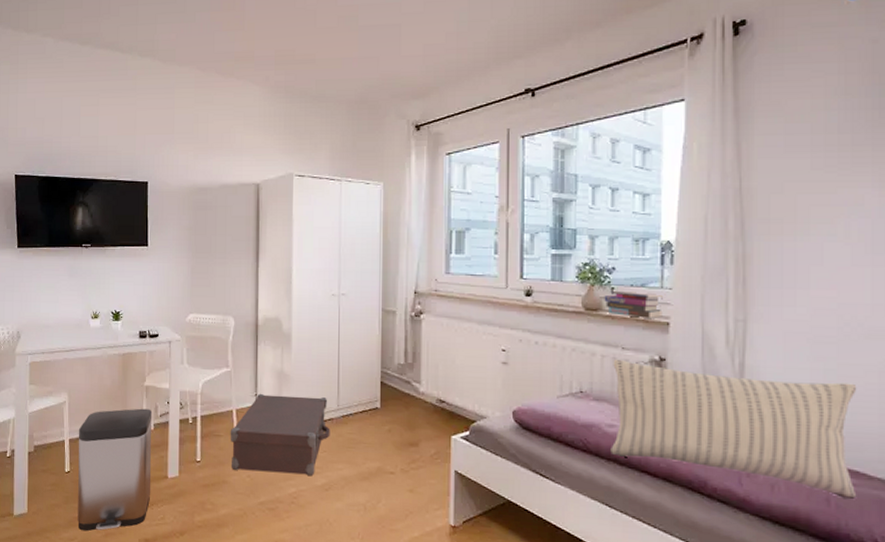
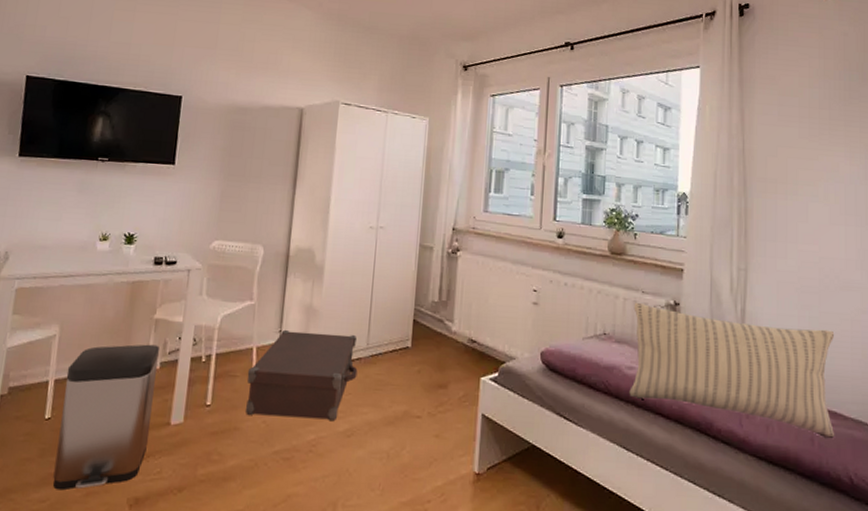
books: present [604,290,666,320] -> none [628,236,681,265]

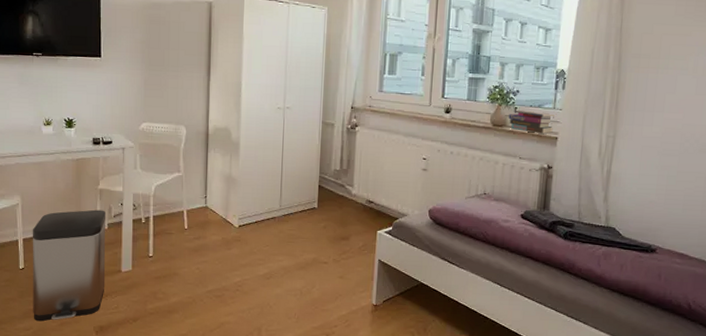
suitcase: present [246,329,358,422] -> none [181,195,273,268]
books: none [628,236,681,265] -> present [508,109,557,135]
pillow: present [629,302,835,439] -> none [504,166,689,275]

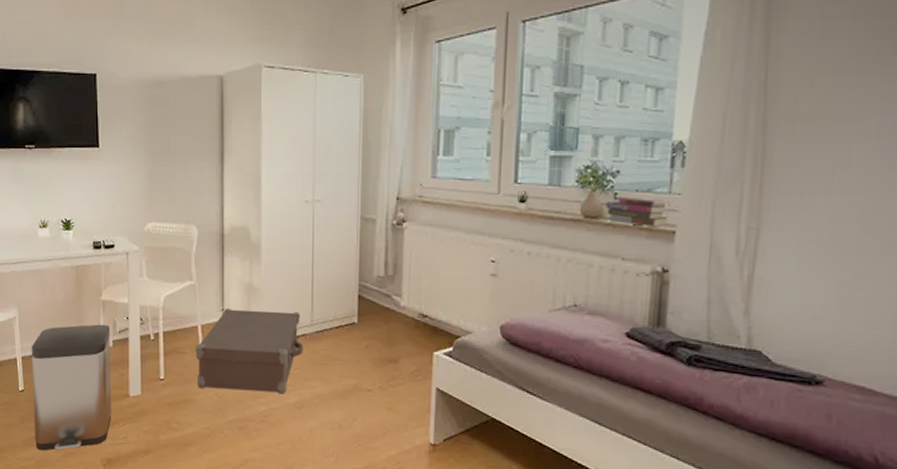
suitcase: none [181,195,273,268] -> present [195,307,303,395]

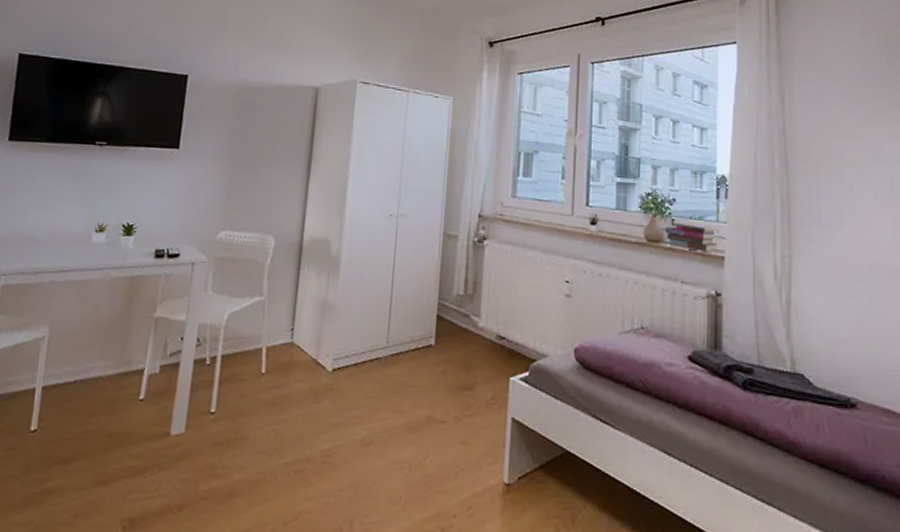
pedal bin: present [31,324,112,451] -> none [38,345,160,512]
suitcase: present [195,307,303,395] -> none [254,327,377,429]

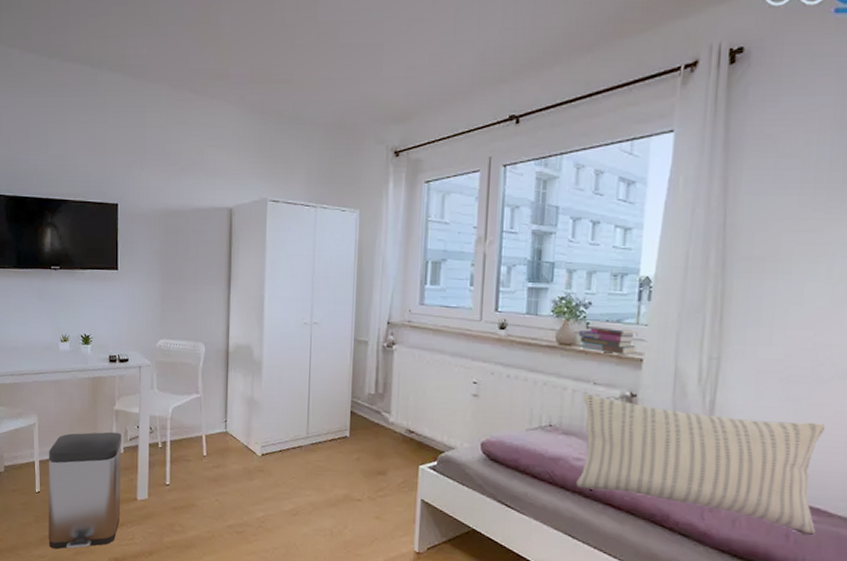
pedal bin: none [38,345,160,512] -> present [48,432,122,549]
pillow: none [670,293,890,439] -> present [576,393,826,536]

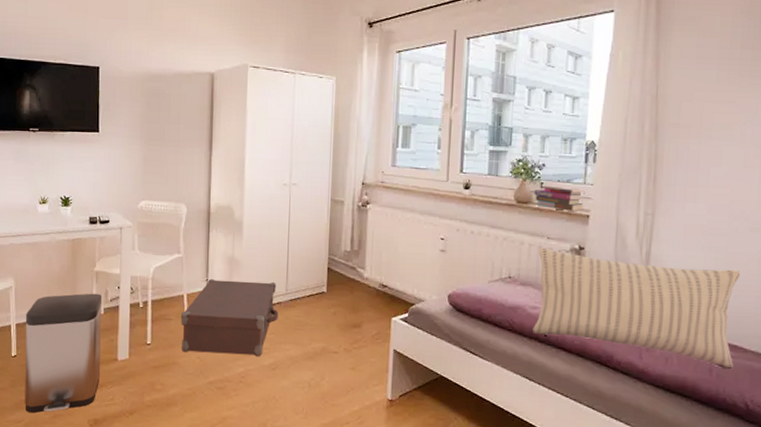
suitcase: none [199,419,299,502] -> present [180,278,279,357]

